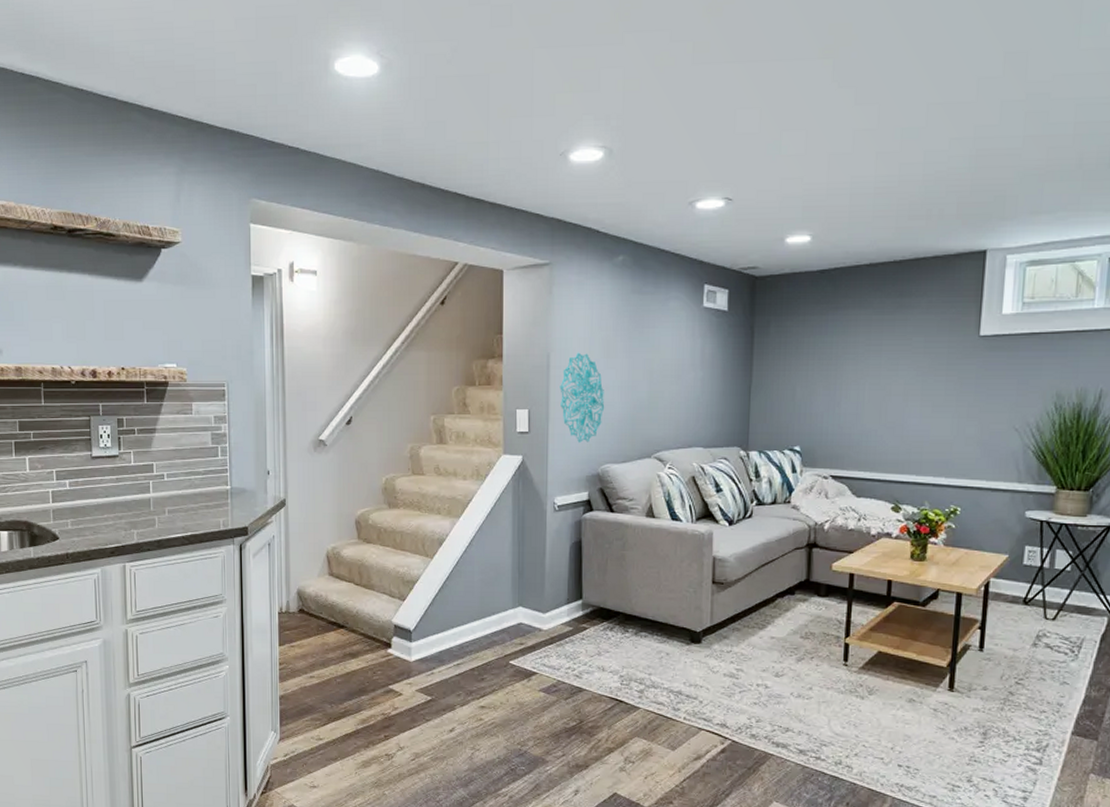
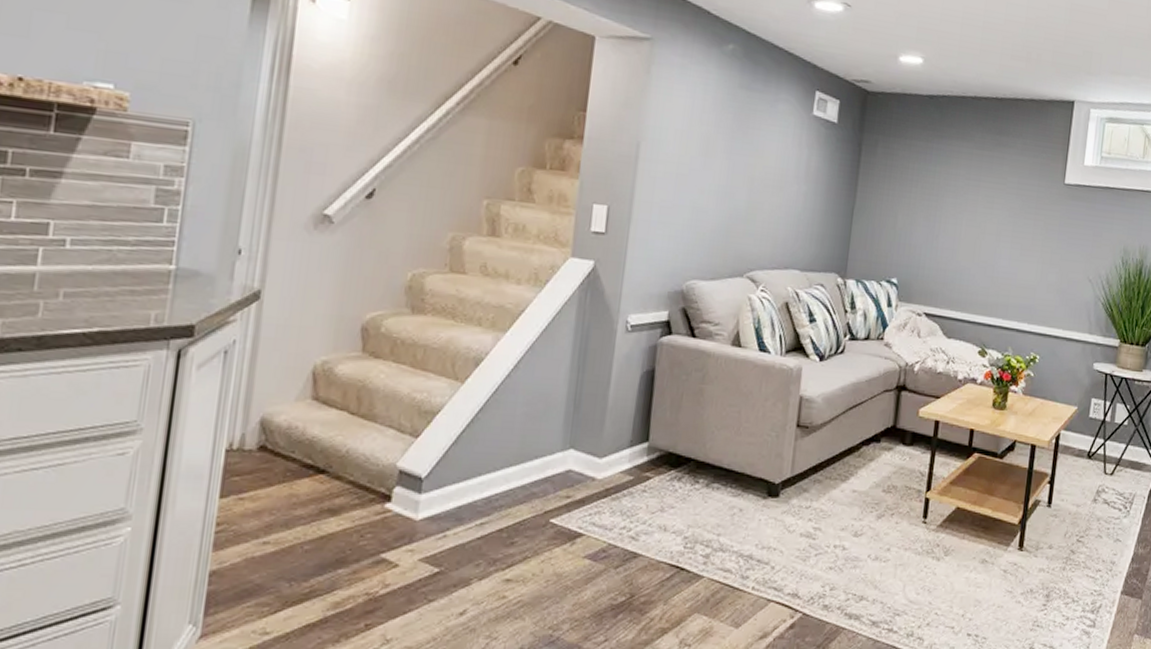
wall decoration: present [560,352,605,443] -> none [646,145,698,253]

